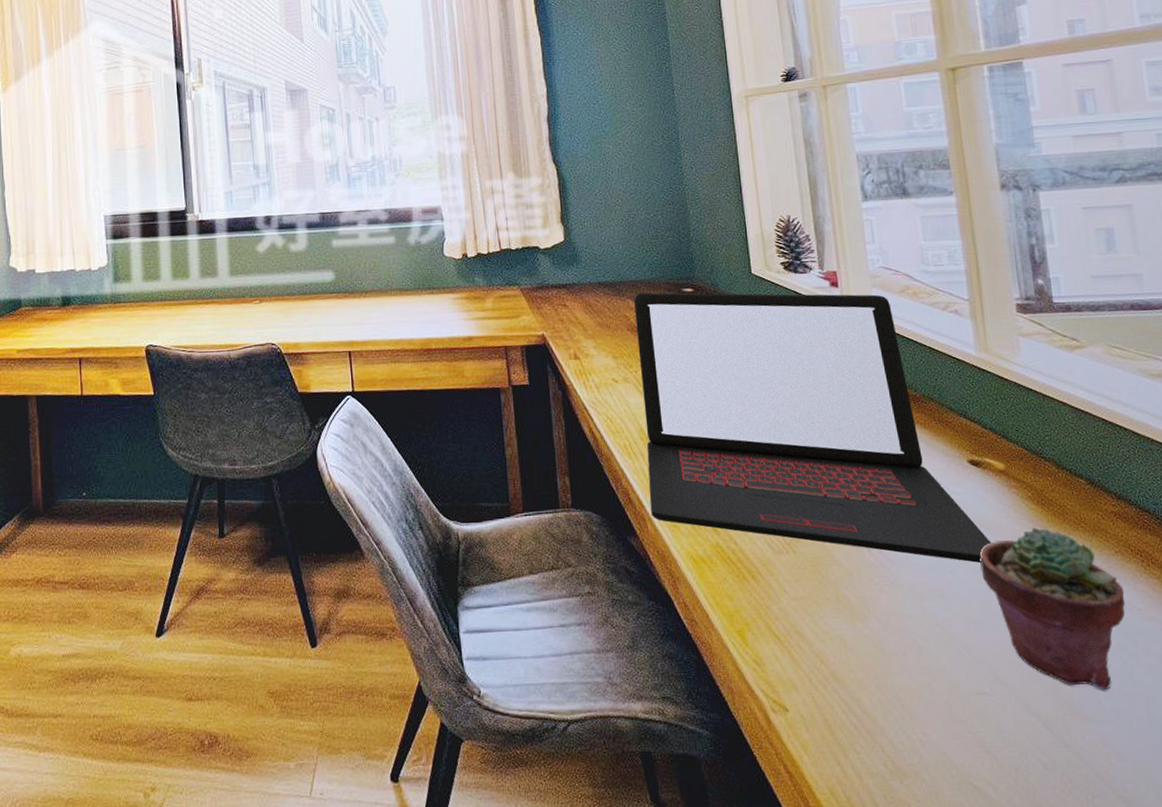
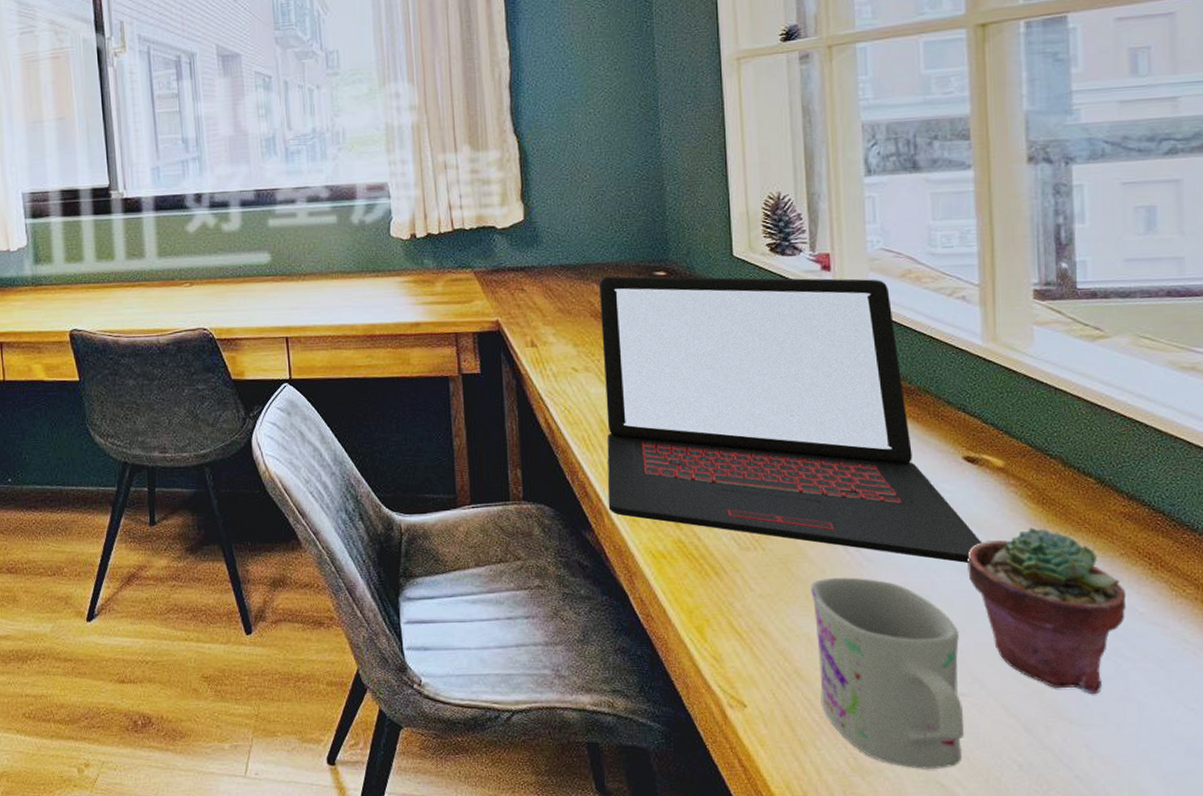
mug: none [840,578,991,772] -> present [811,577,965,770]

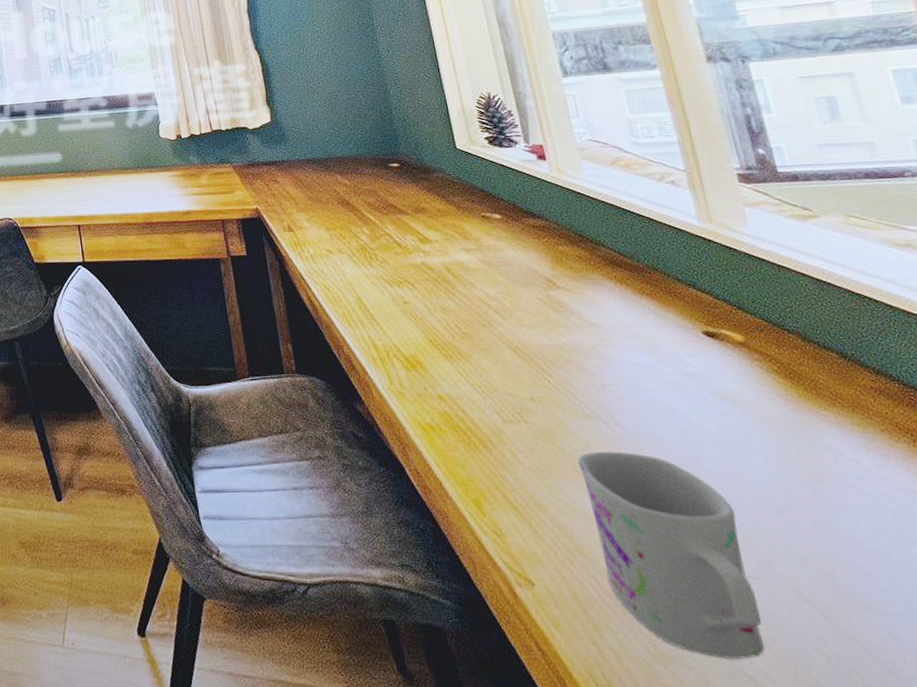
laptop: present [599,276,981,563] -> none [342,166,738,438]
potted succulent: present [967,527,1127,694] -> none [726,402,902,579]

